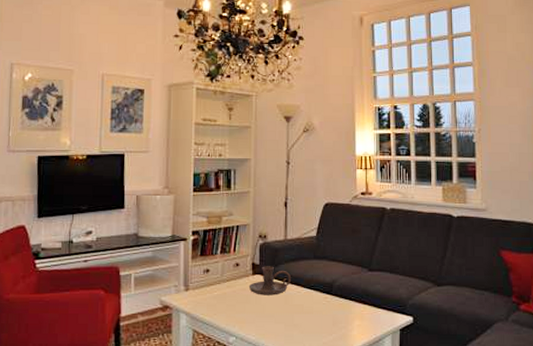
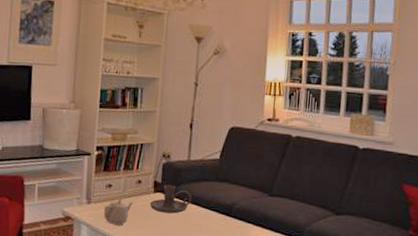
teapot: none [202,283,233,311] -> present [103,198,134,225]

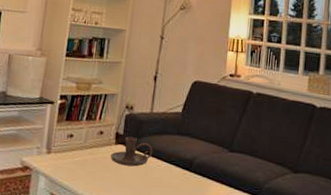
teapot: present [103,198,134,225] -> none [63,149,94,177]

